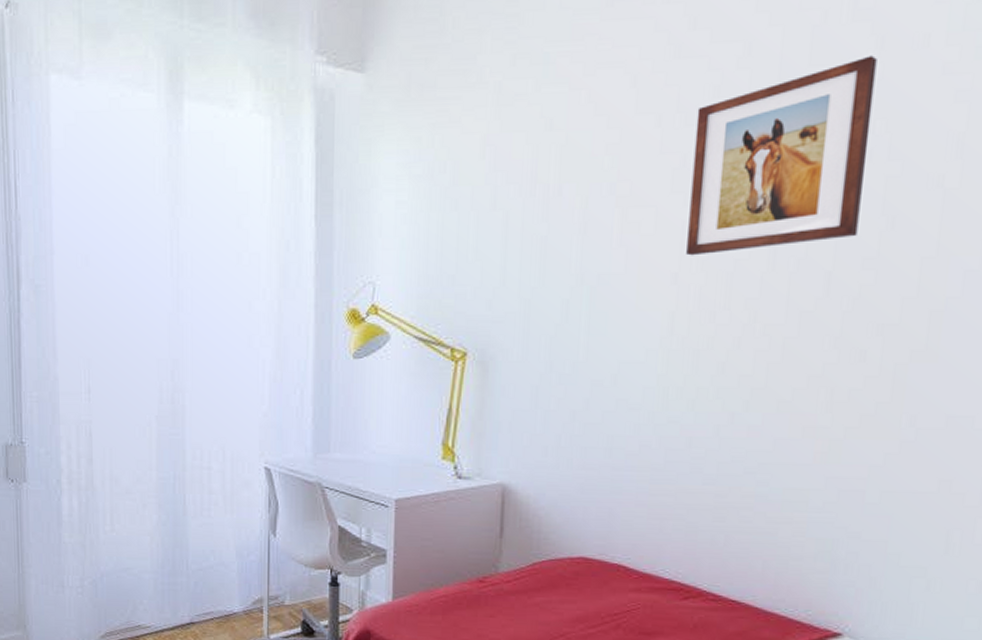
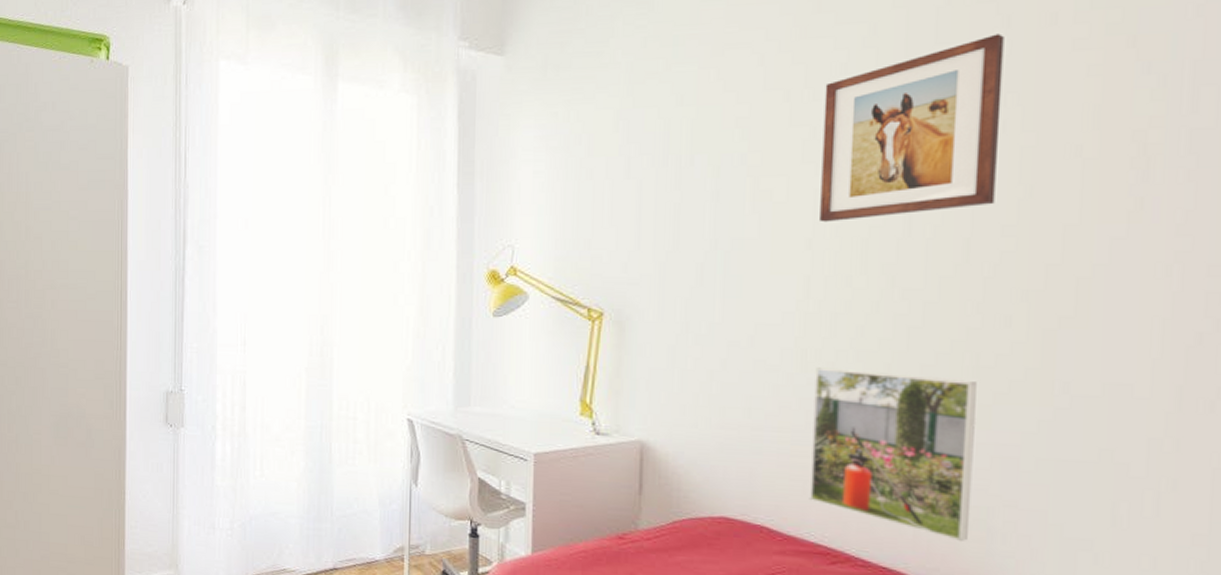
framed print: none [665,405,830,574] -> present [809,367,977,542]

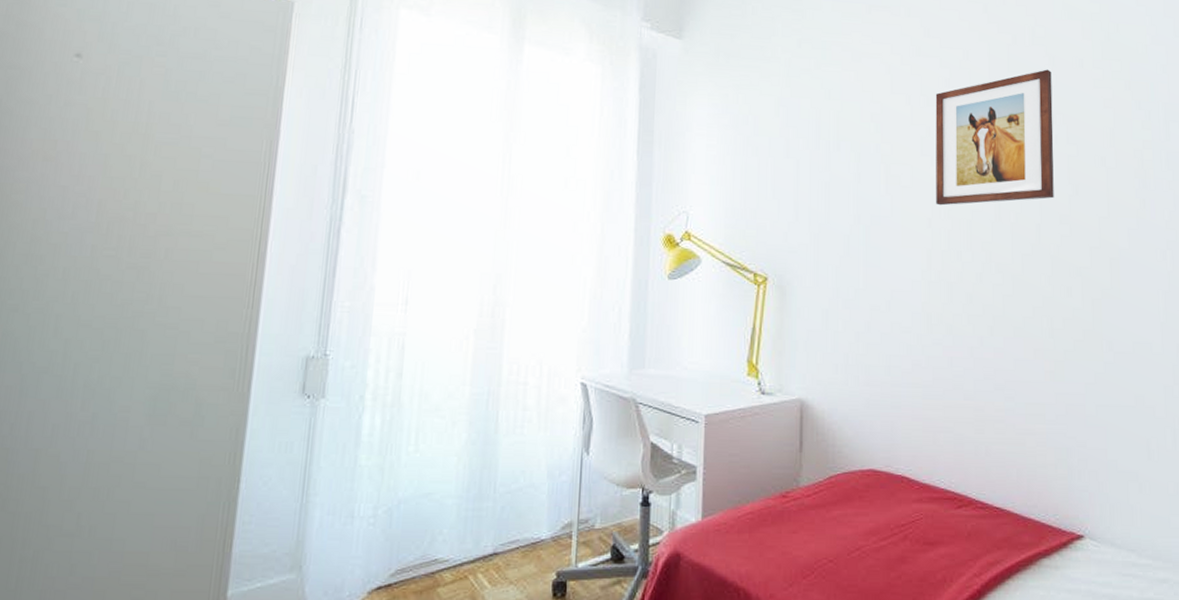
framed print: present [809,367,977,542] -> none [938,329,1055,480]

